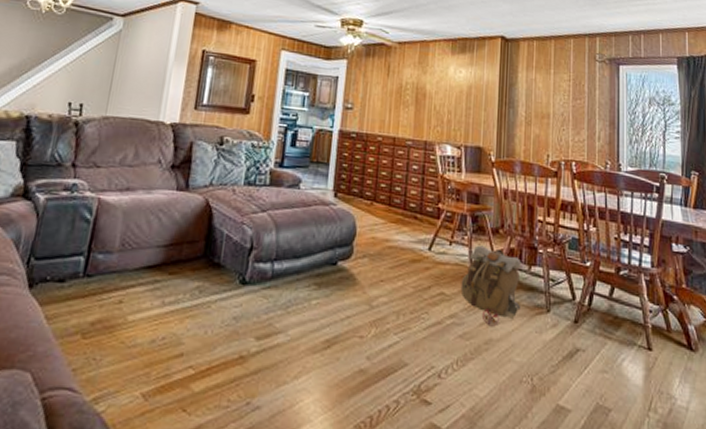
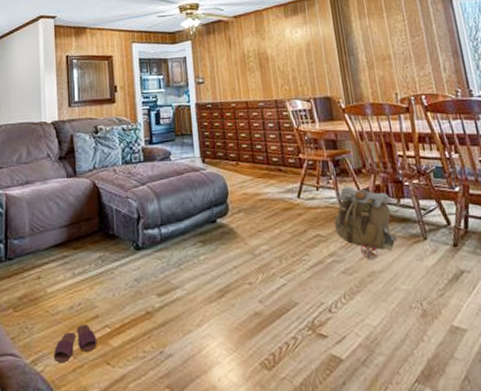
slippers: none [121,363,177,405] -> present [54,325,97,363]

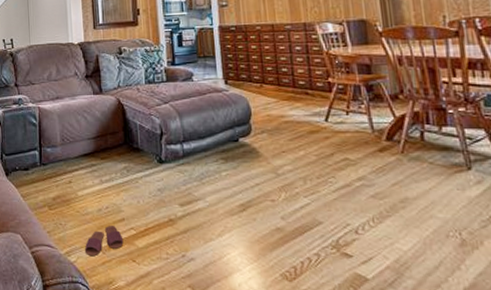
backpack: present [334,186,397,260] -> none [364,112,435,186]

